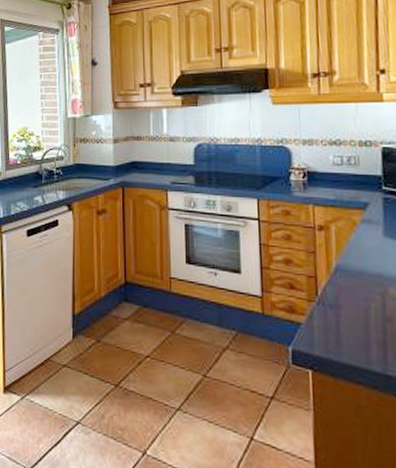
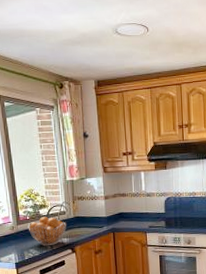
fruit basket: none [17,162,63,199] -> present [28,217,66,246]

